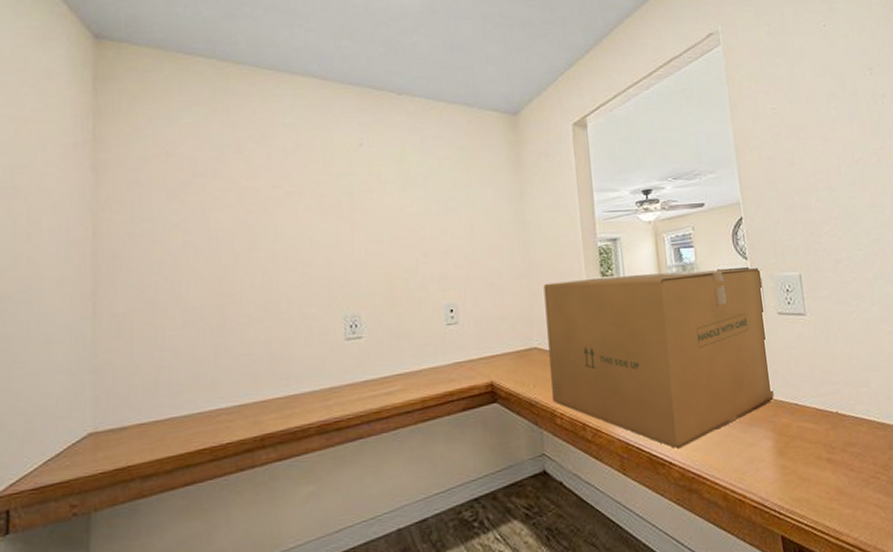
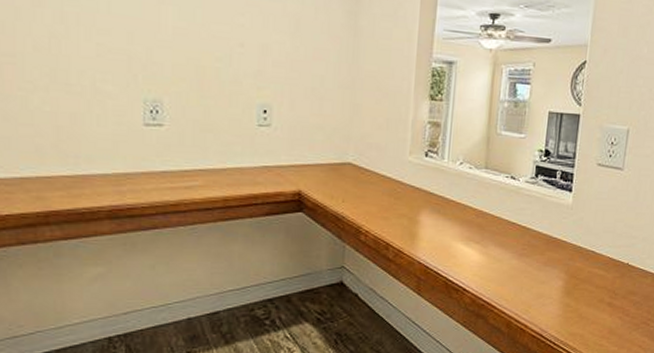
box: present [543,268,774,450] -> none [360,98,592,278]

